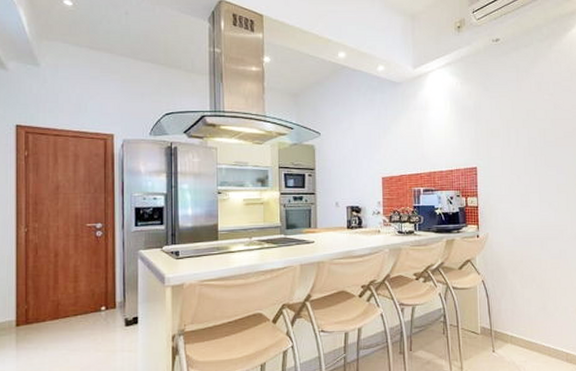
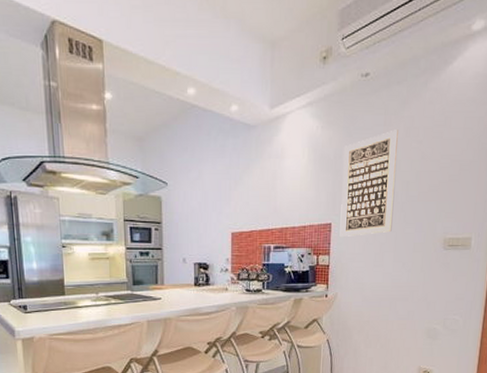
wall art: none [483,84,535,180] -> present [339,129,398,238]

